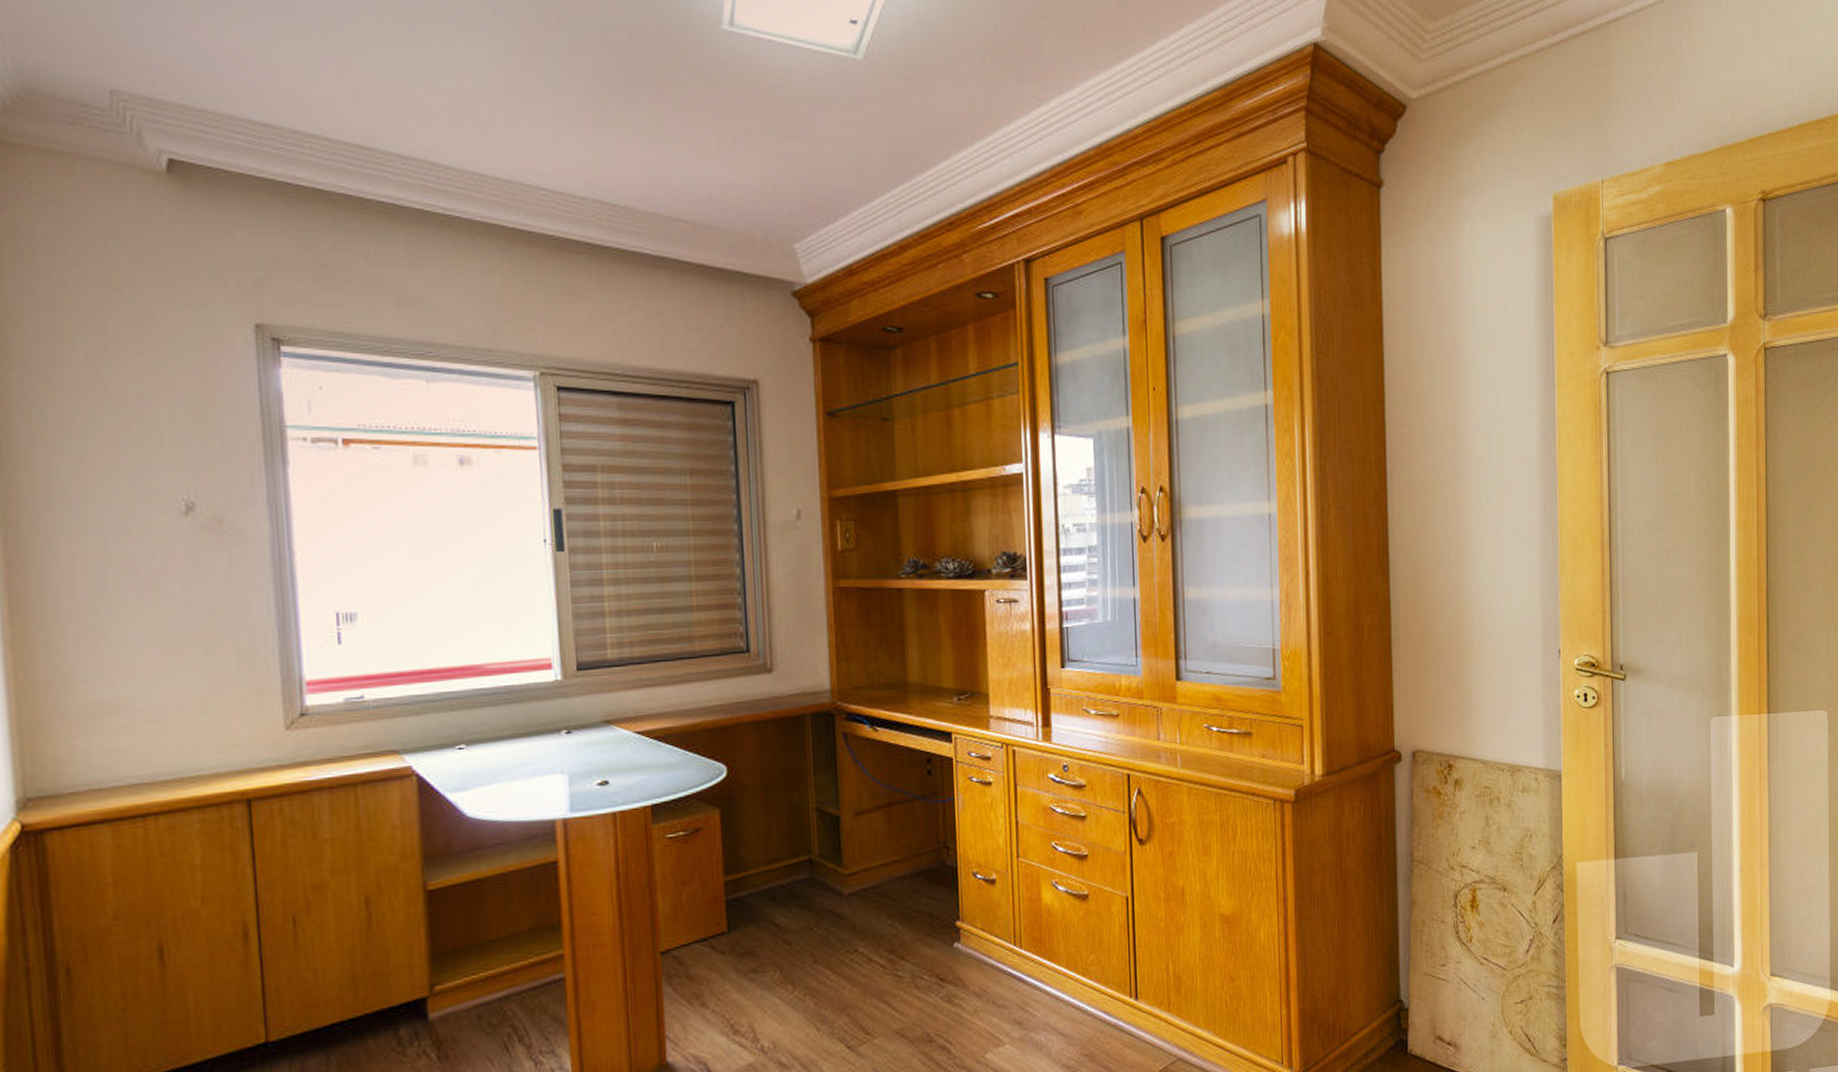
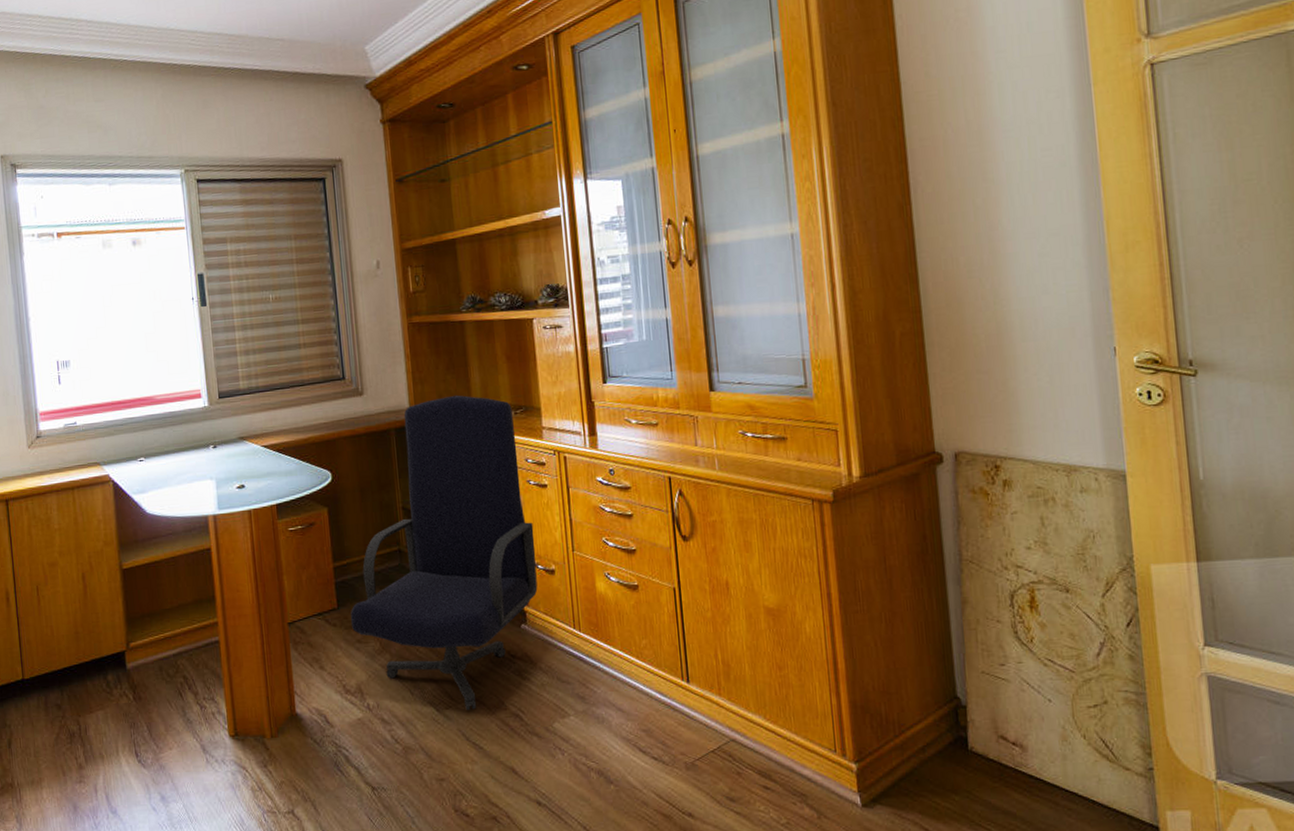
office chair: none [743,675,975,1045] -> present [350,395,538,710]

